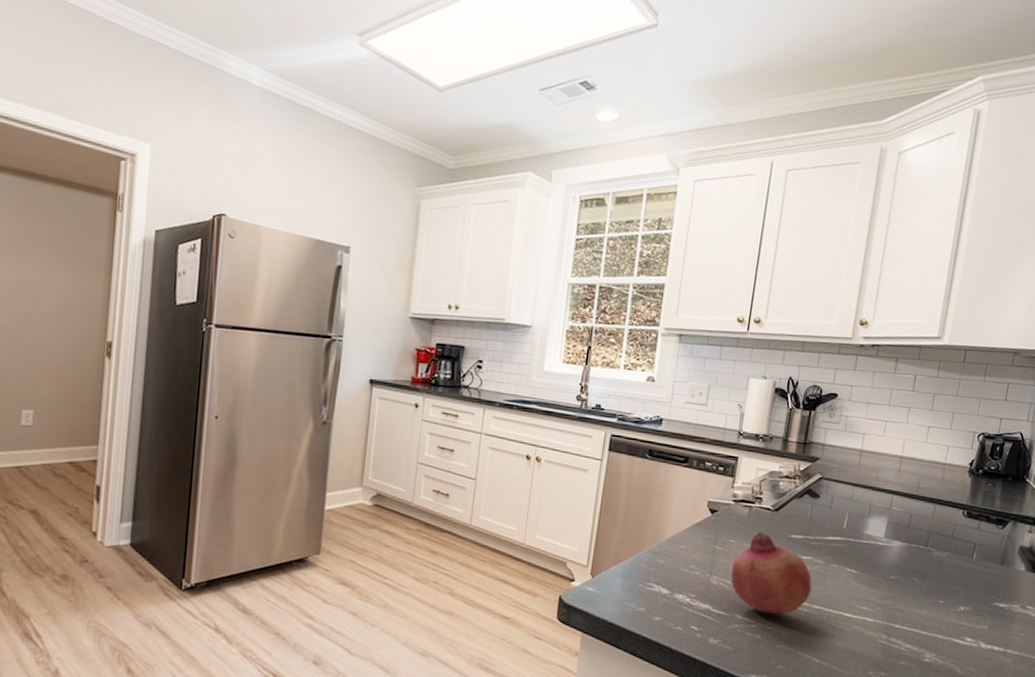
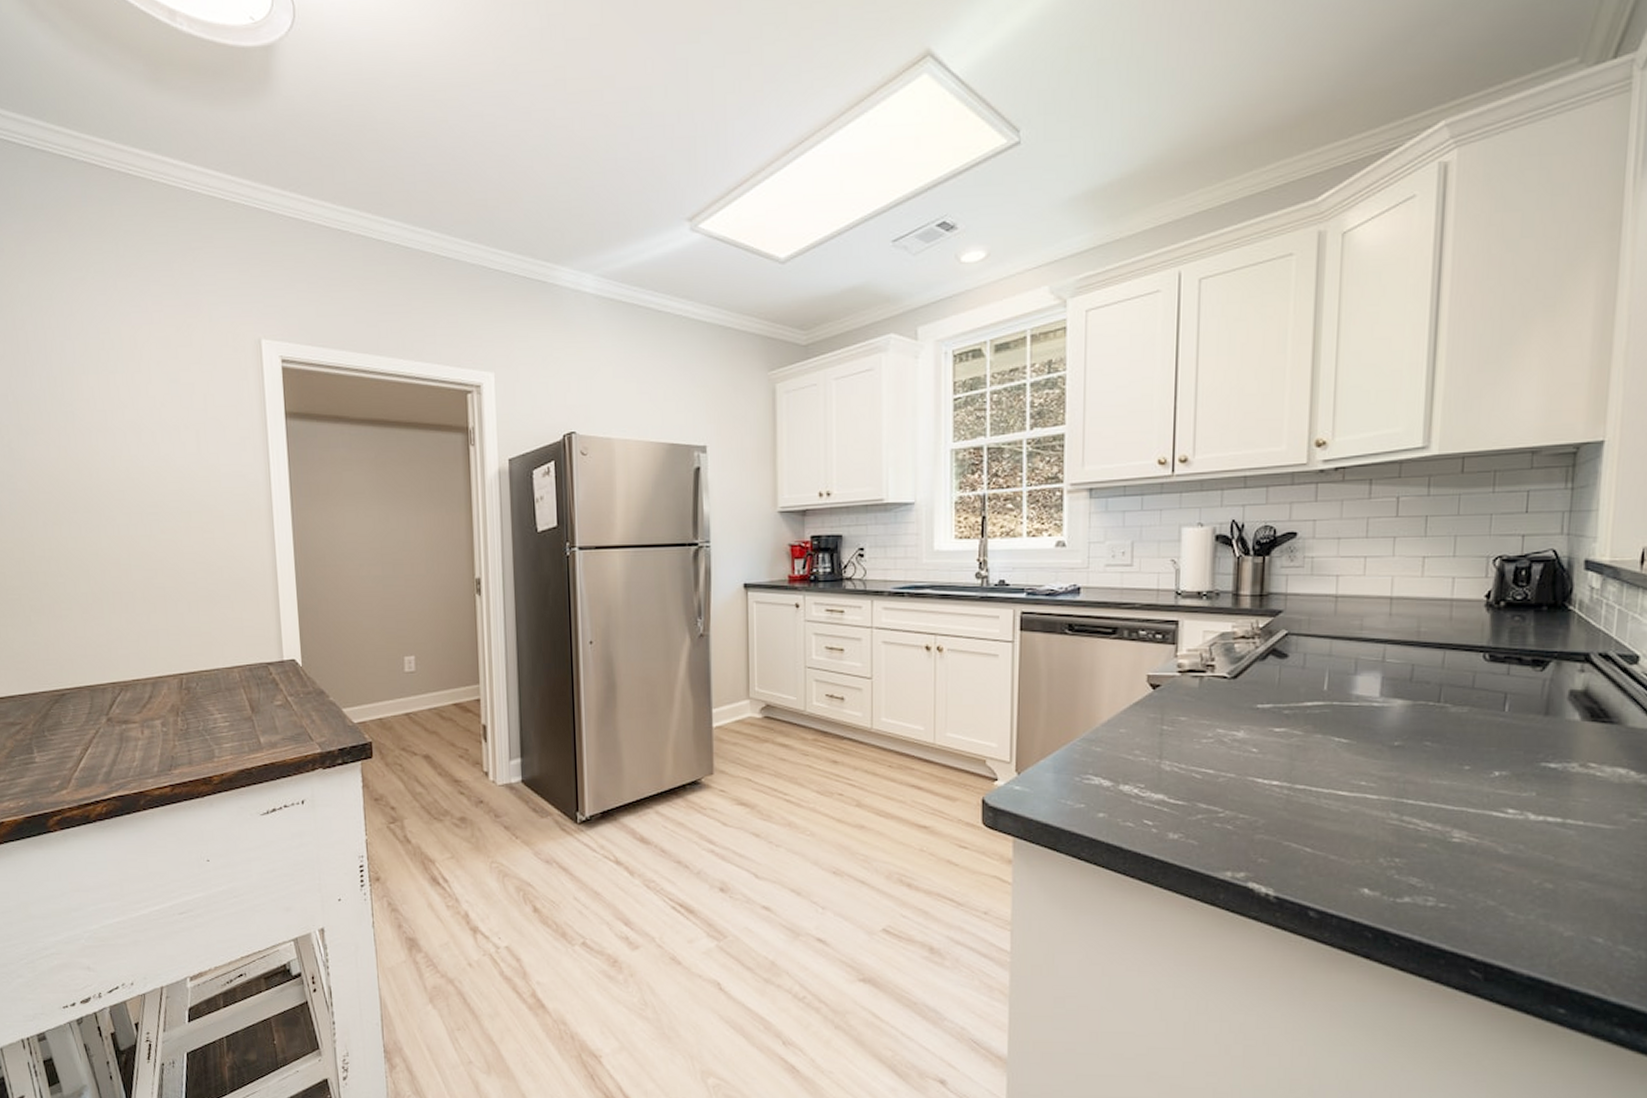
fruit: present [731,532,812,614] -> none [1186,705,1291,799]

